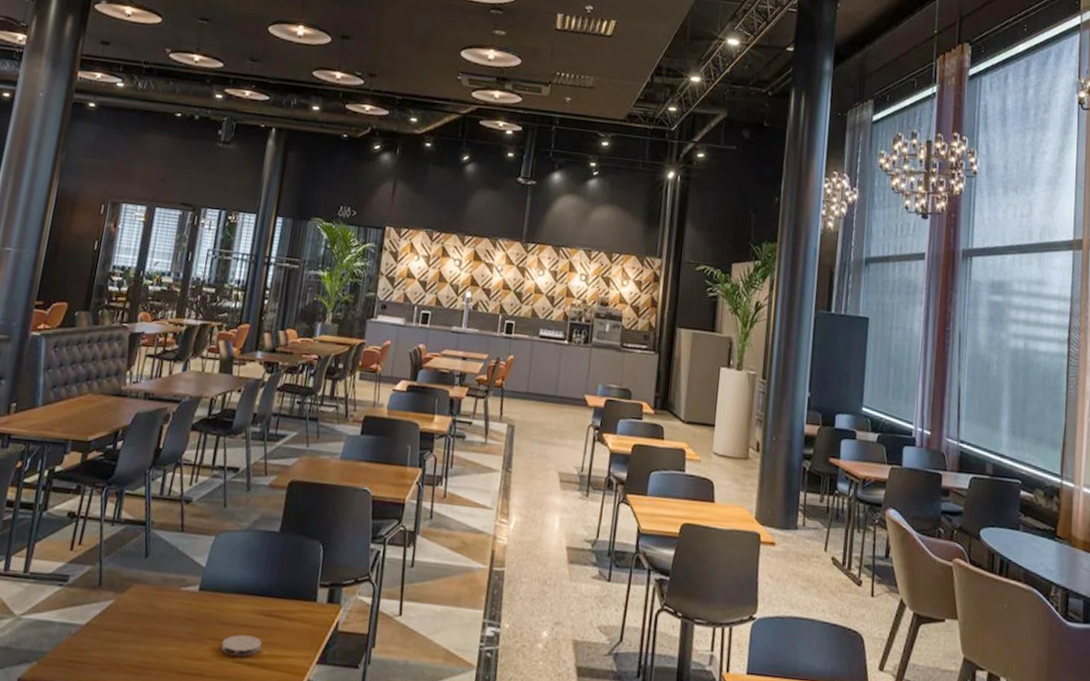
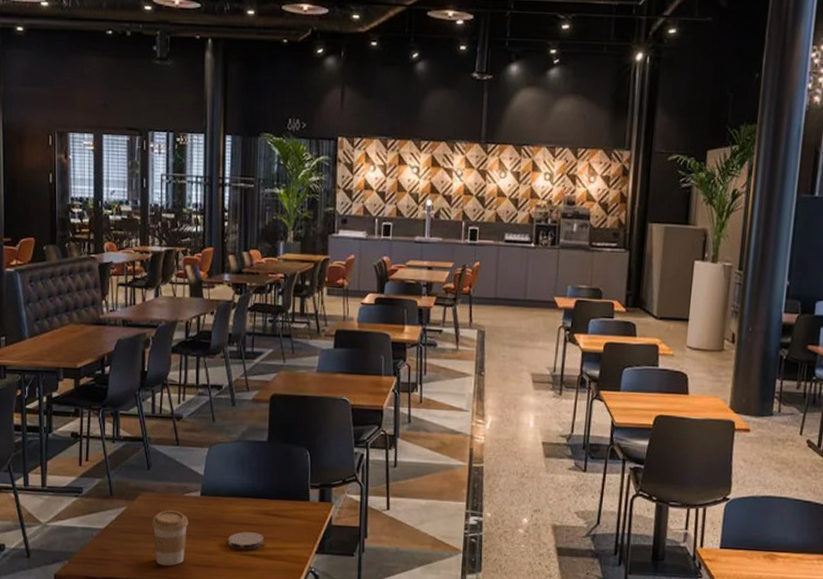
coffee cup: none [137,606,182,673] -> present [151,510,189,566]

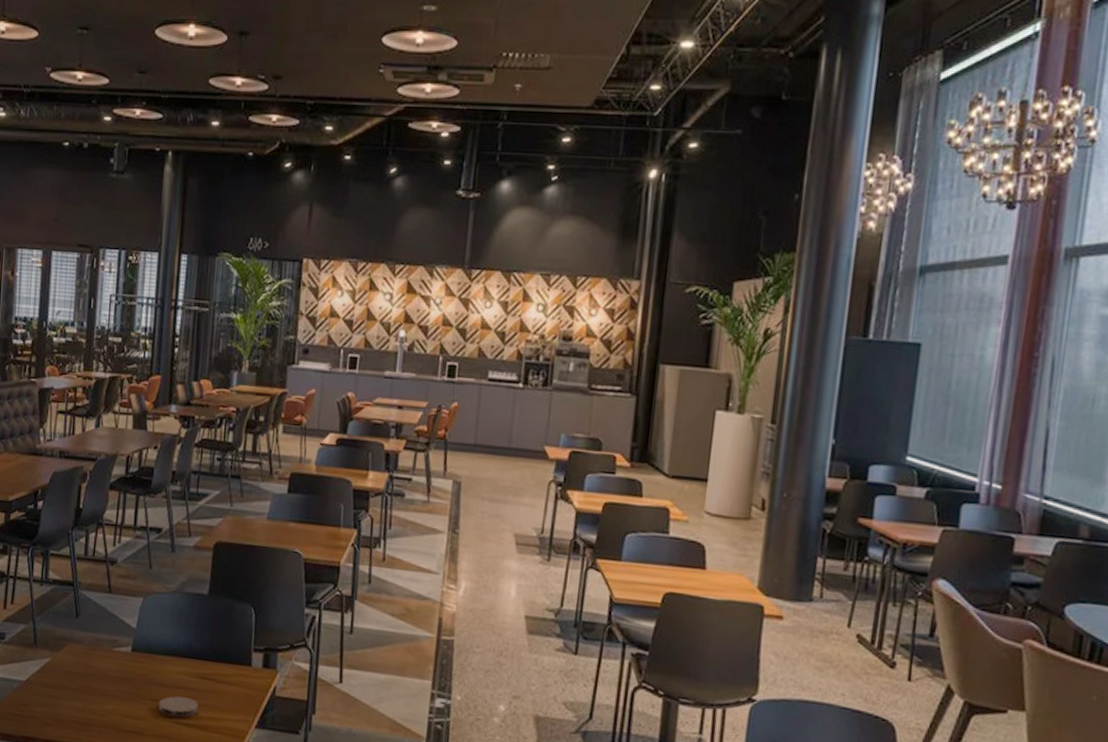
coffee cup: present [151,510,189,566] -> none [76,665,117,729]

